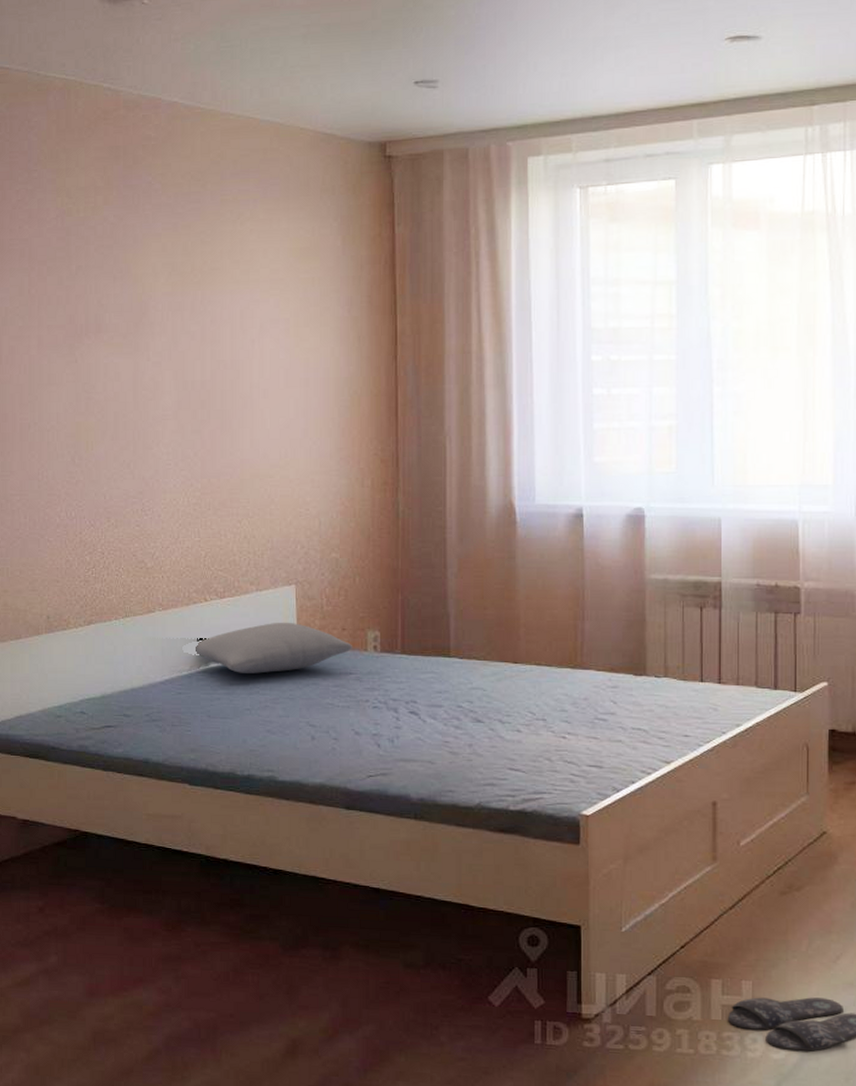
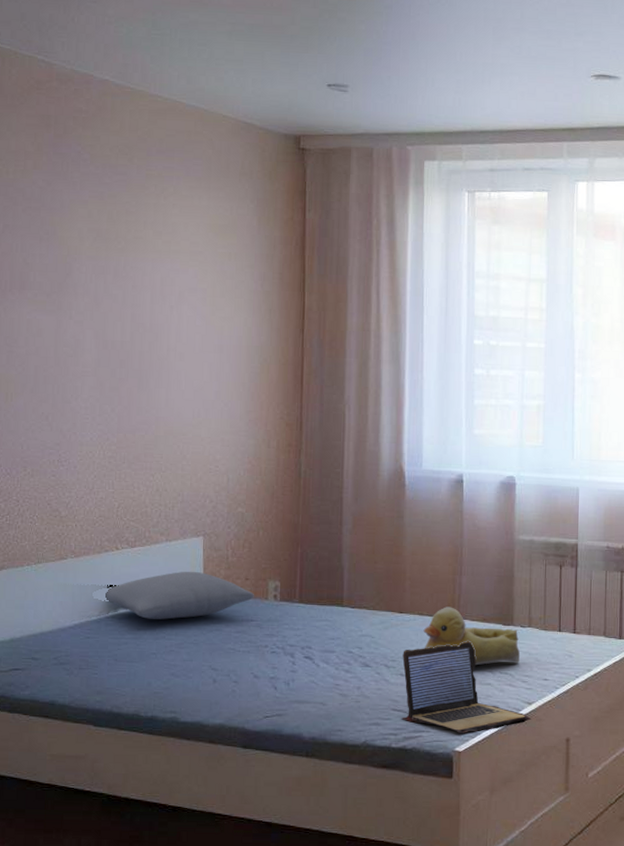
laptop: none [519,693,670,795] -> present [402,641,531,733]
rubber duck: none [541,655,654,720] -> present [423,607,520,665]

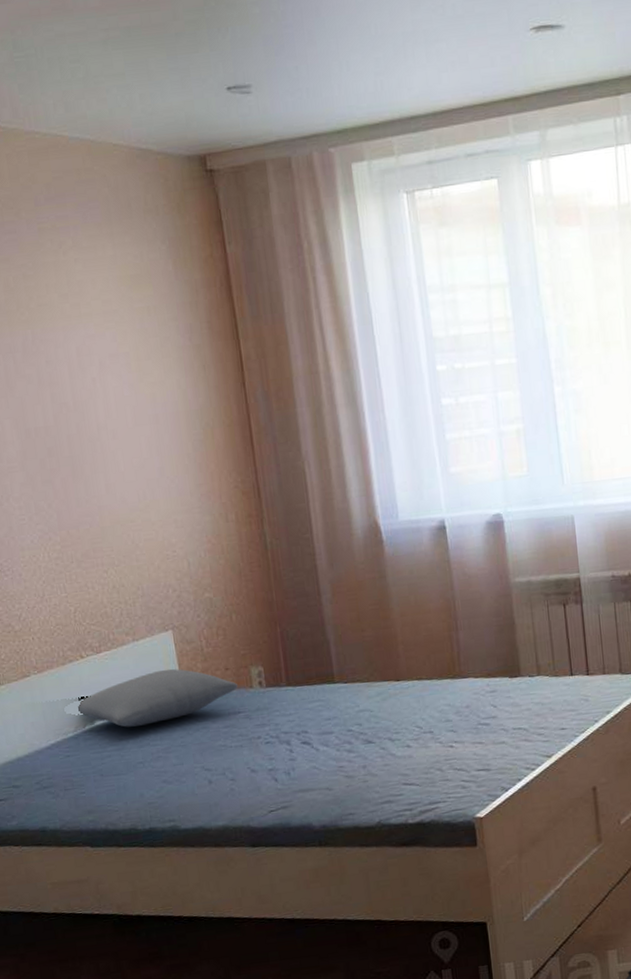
laptop: present [402,641,531,733] -> none [406,700,553,799]
rubber duck: present [423,607,520,665] -> none [424,666,532,724]

